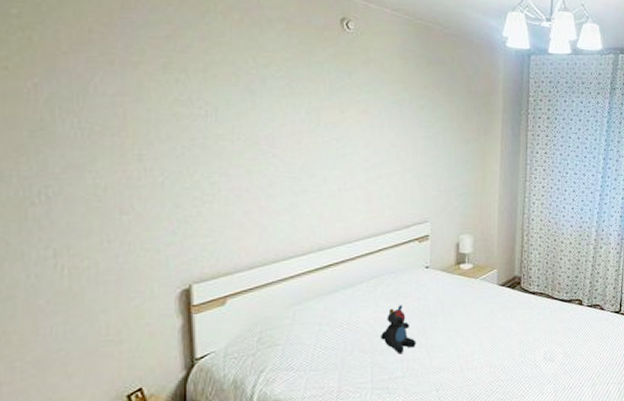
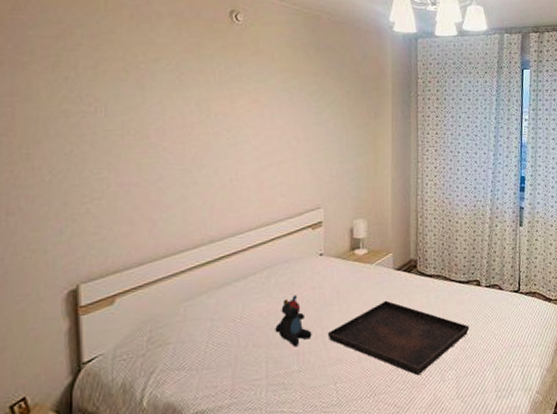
serving tray: none [431,314,570,388] -> present [327,300,470,376]

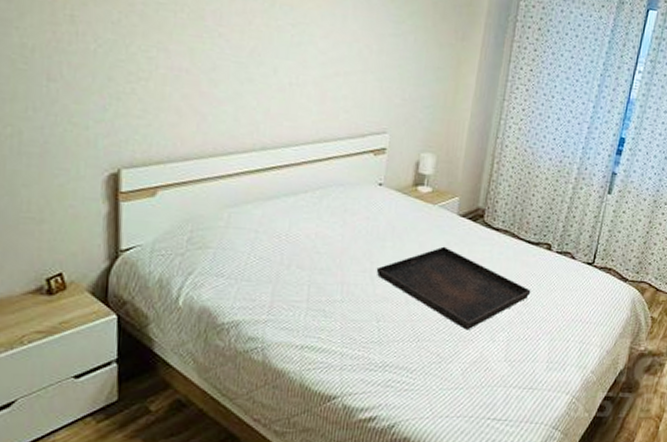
teddy bear: present [275,295,312,347] -> none [321,222,360,276]

